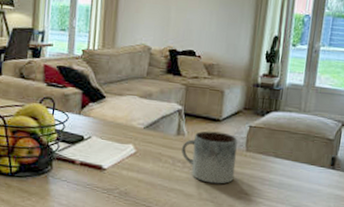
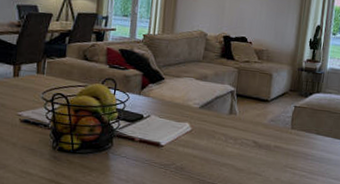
mug: present [182,130,238,184] -> none [233,110,284,159]

